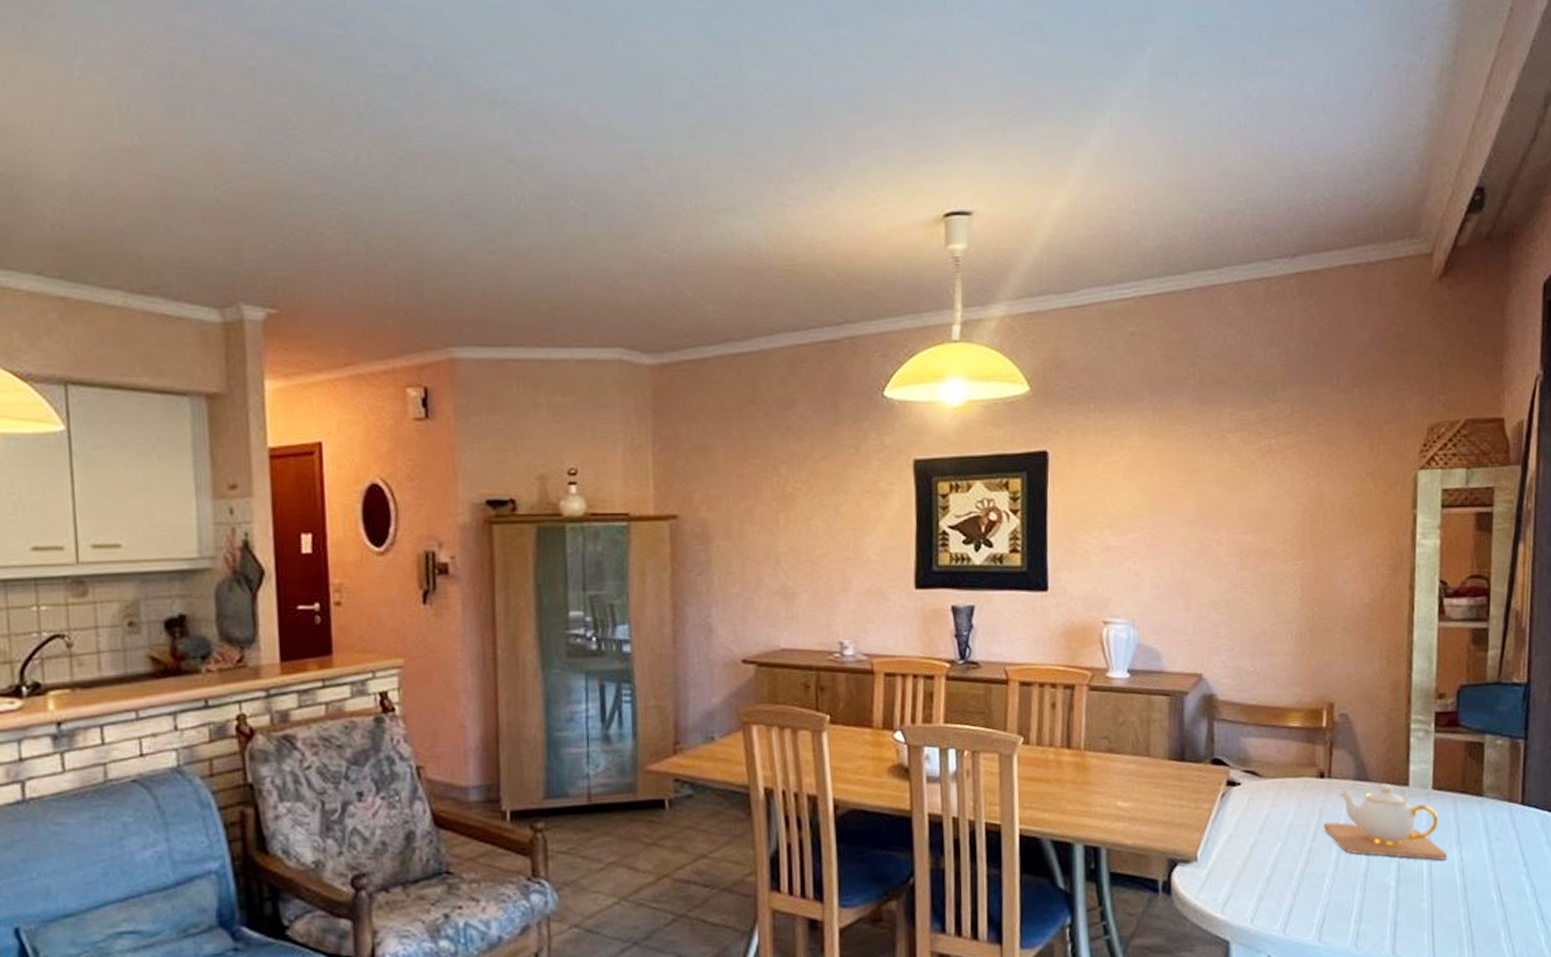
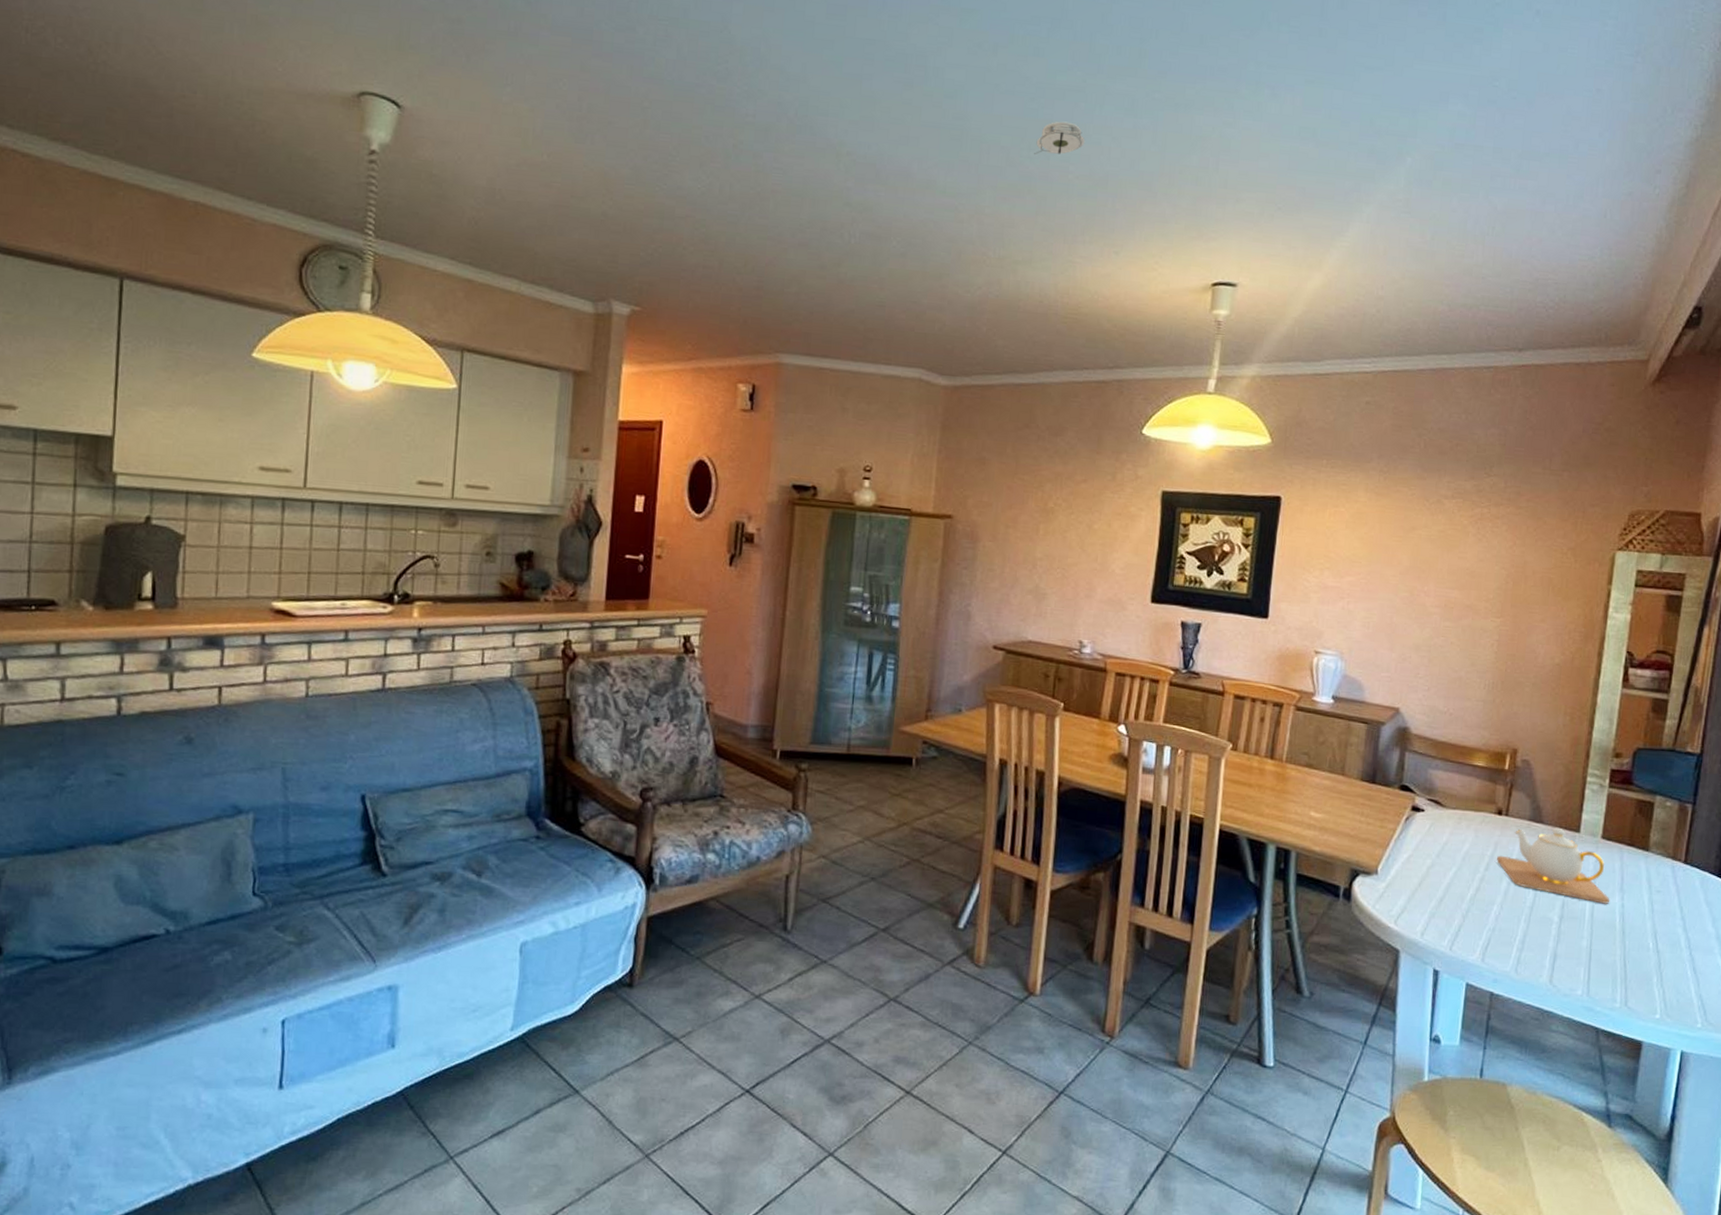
smoke detector: none [723,40,781,83] -> present [1034,121,1085,155]

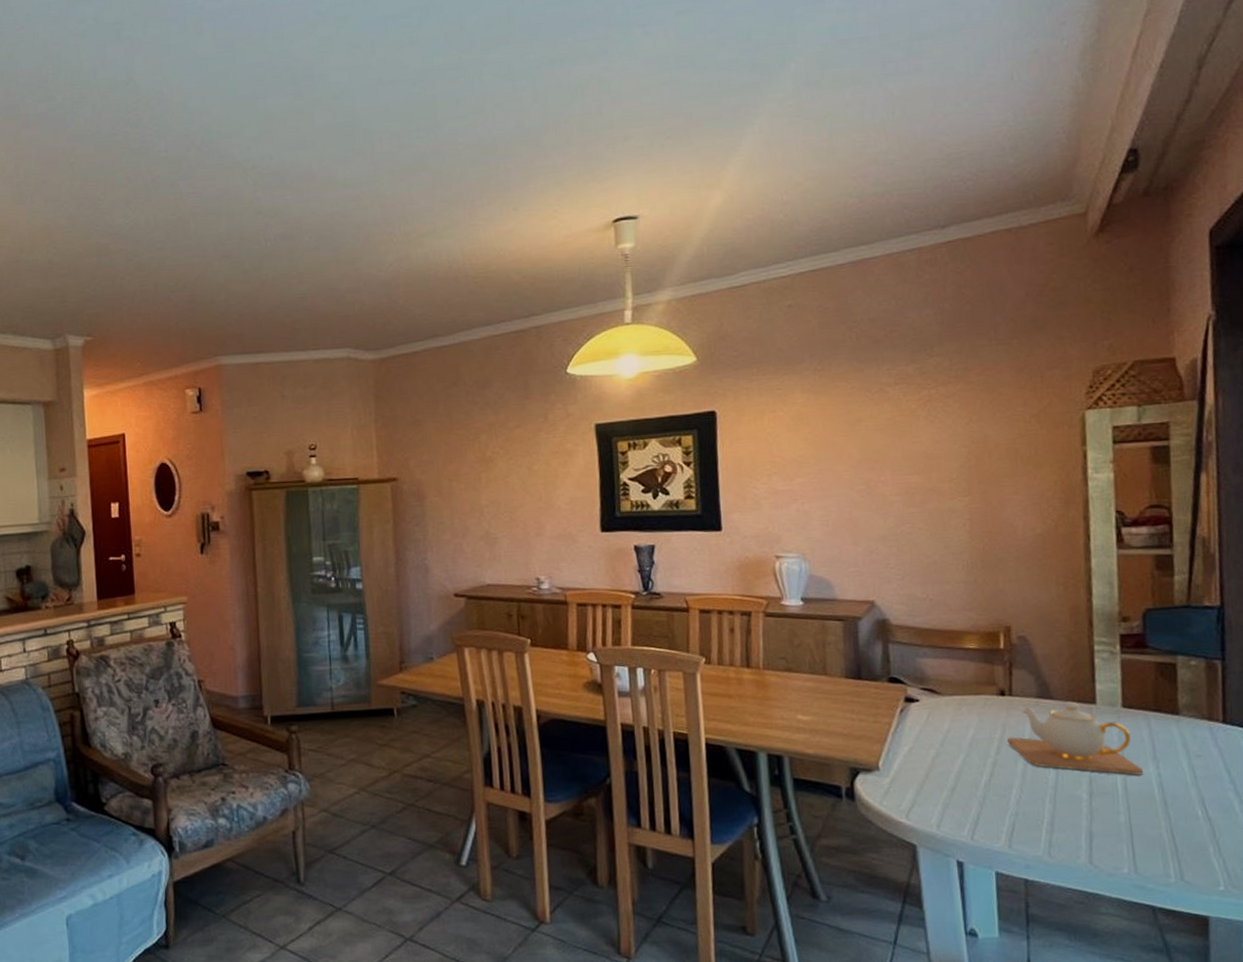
smoke detector: present [1034,121,1085,155] -> none [423,98,470,135]

